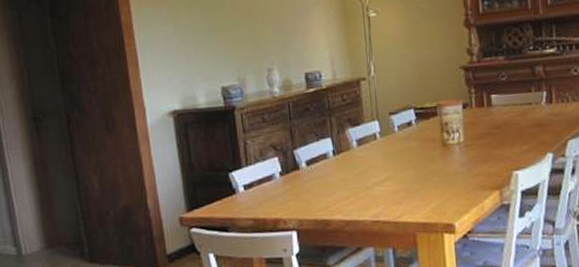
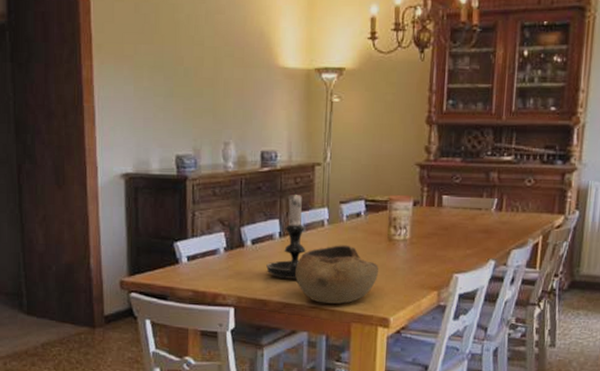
candle holder: none [324,107,362,196] -> present [266,190,306,279]
bowl: none [353,155,437,216] -> present [295,245,378,304]

